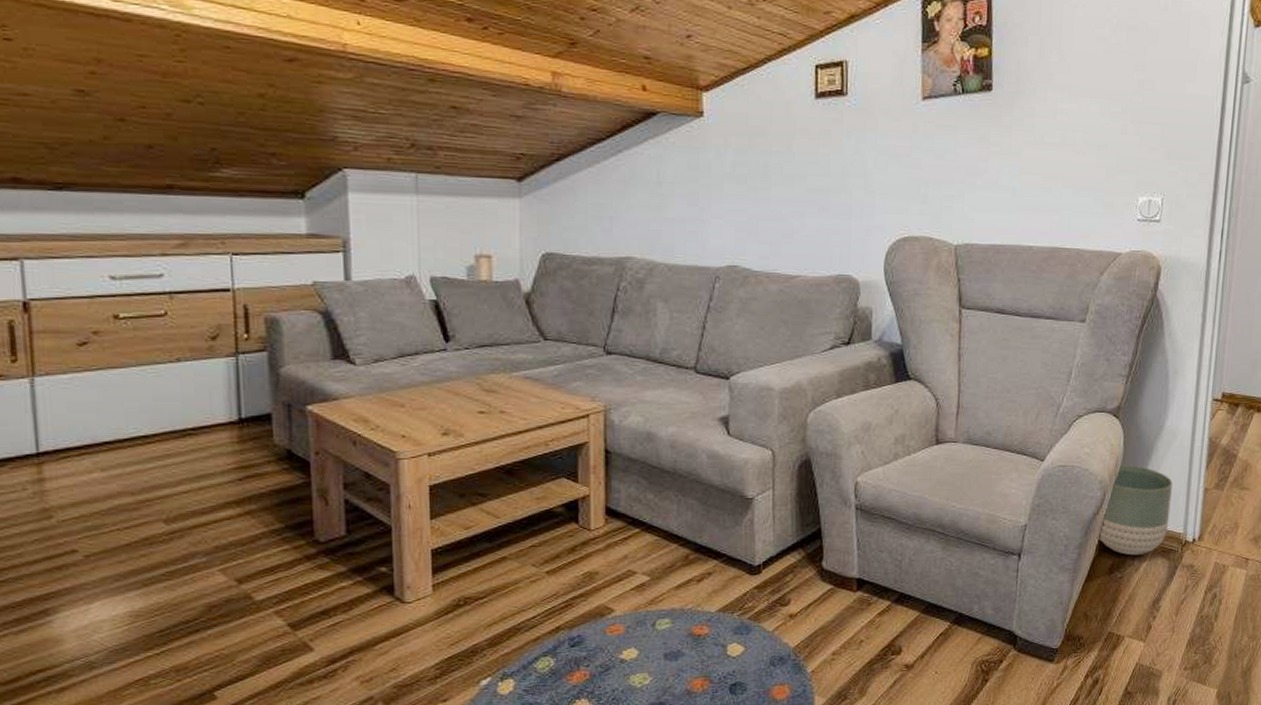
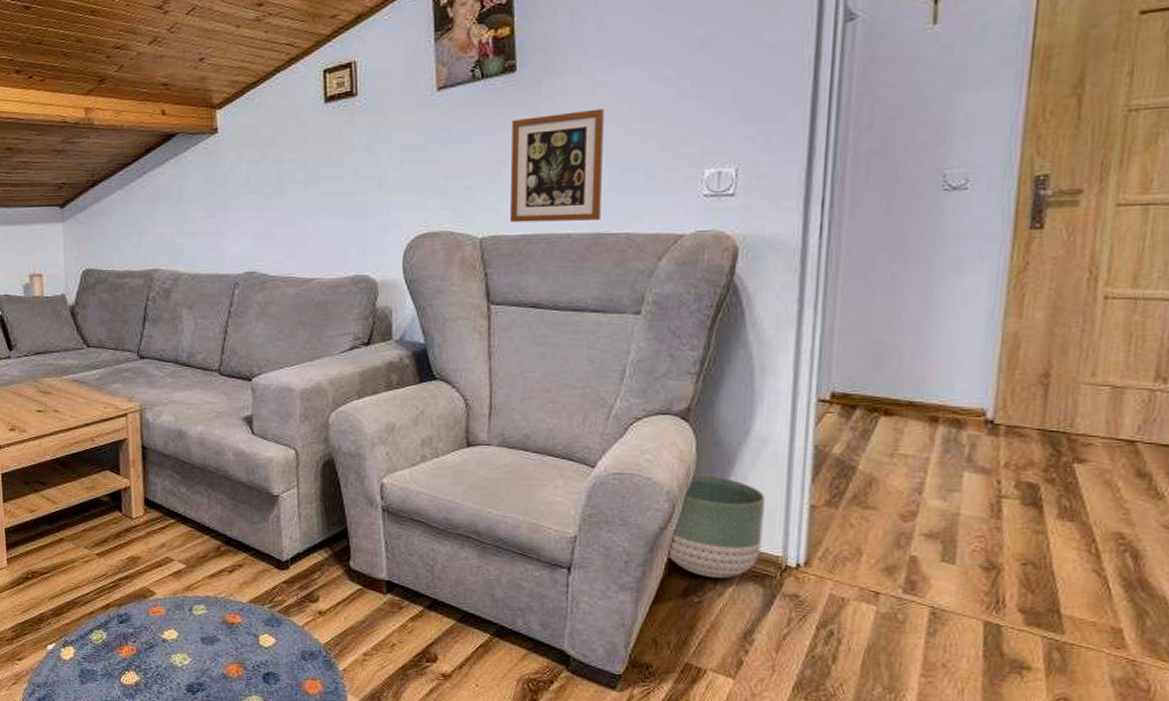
picture frame: none [982,134,1063,235] -> present [510,108,604,223]

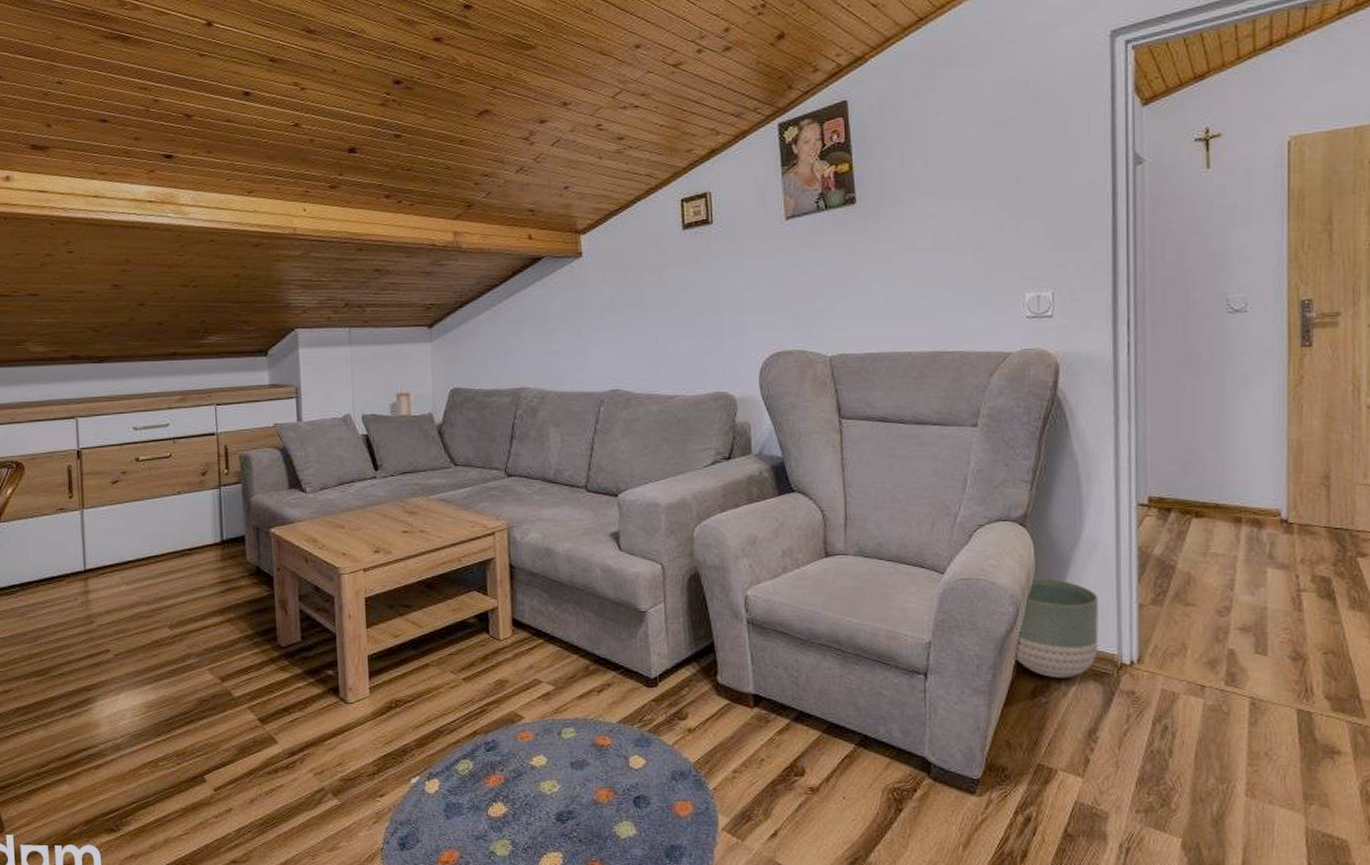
picture frame: present [510,108,604,223] -> none [854,238,937,342]

